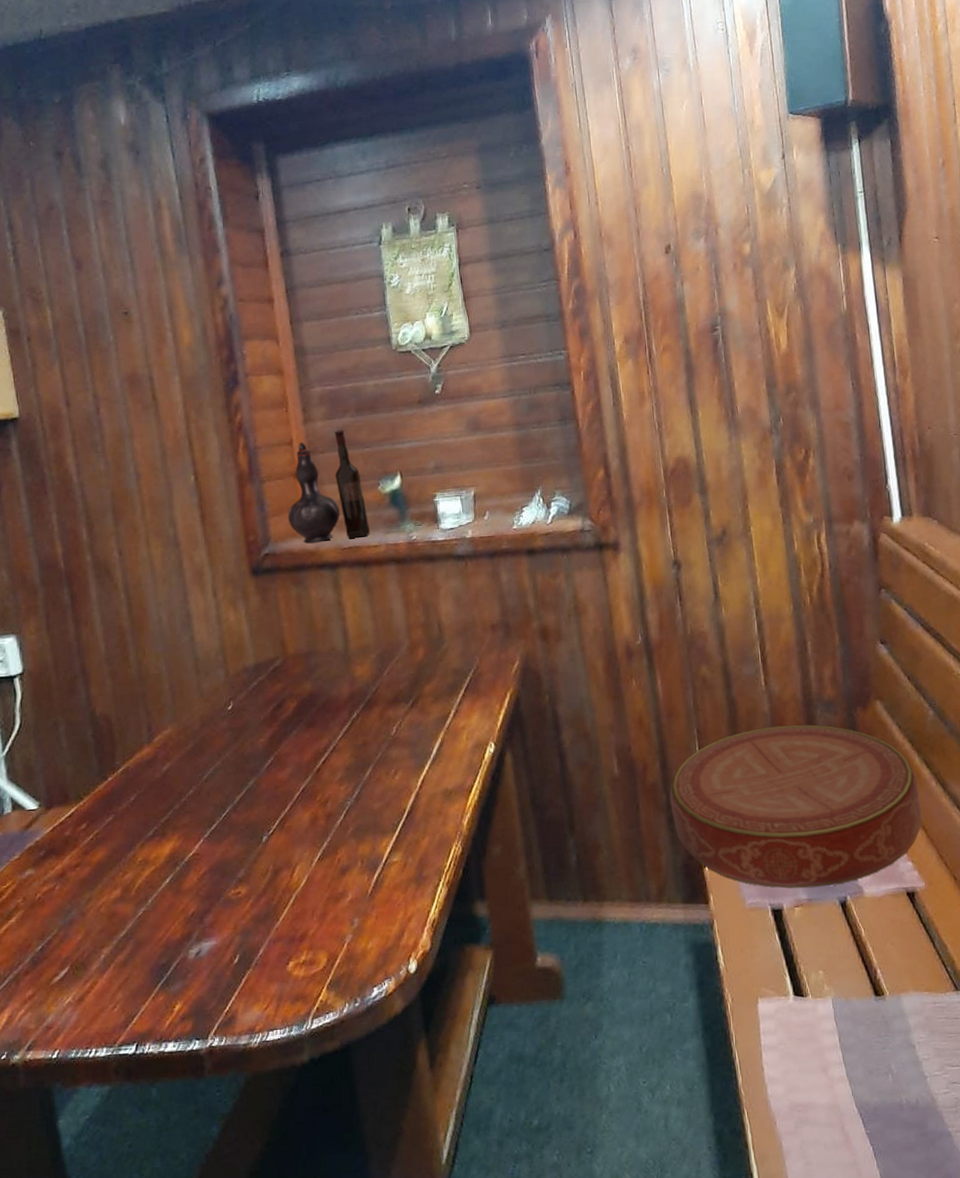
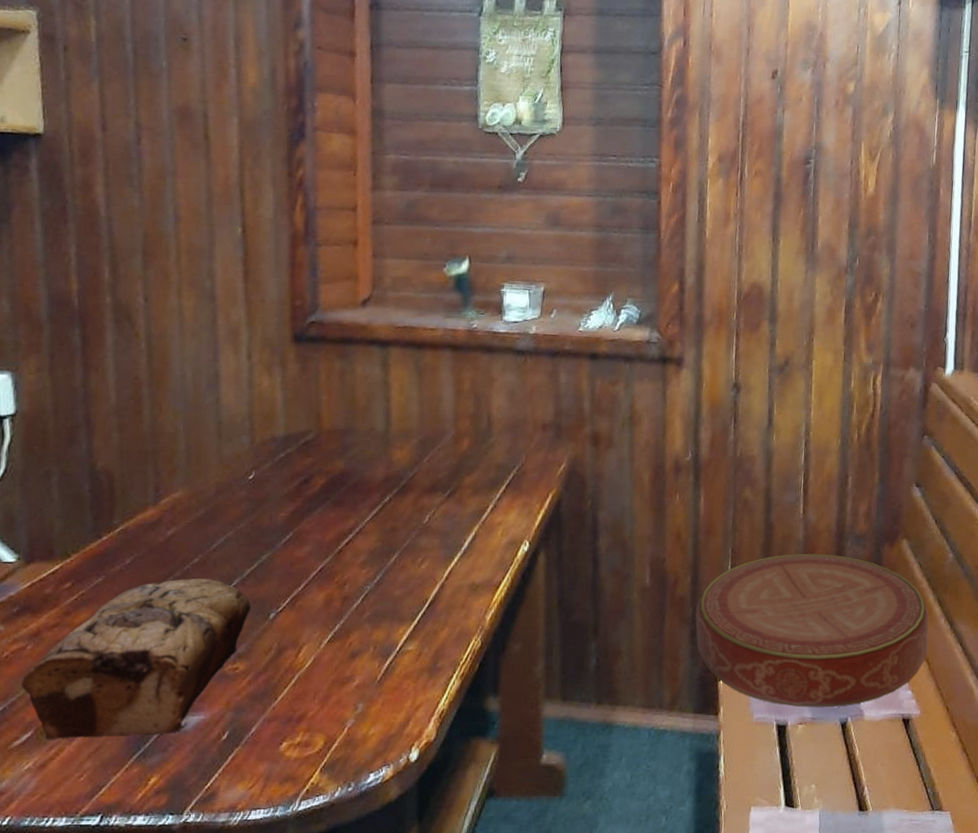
bread loaf: none [54,808,245,974] -> present [21,578,251,739]
decorative vase: present [287,442,341,544] -> none [341,210,400,318]
wine bottle: present [334,430,371,539] -> none [398,203,430,319]

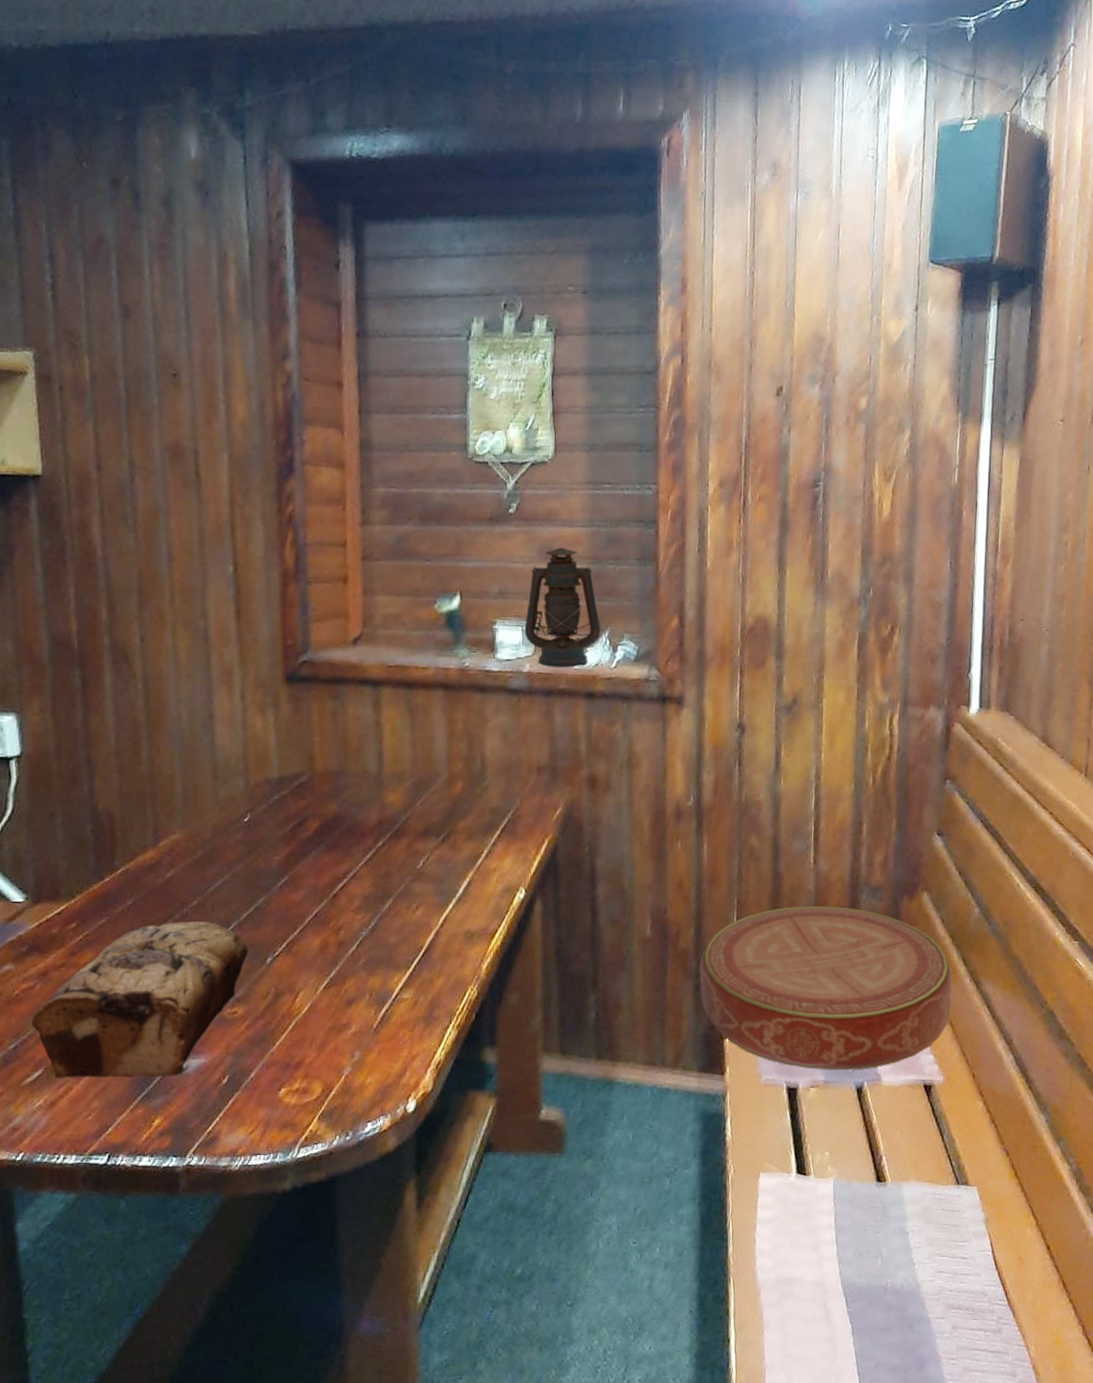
lantern: none [531,216,605,330] -> present [524,548,600,668]

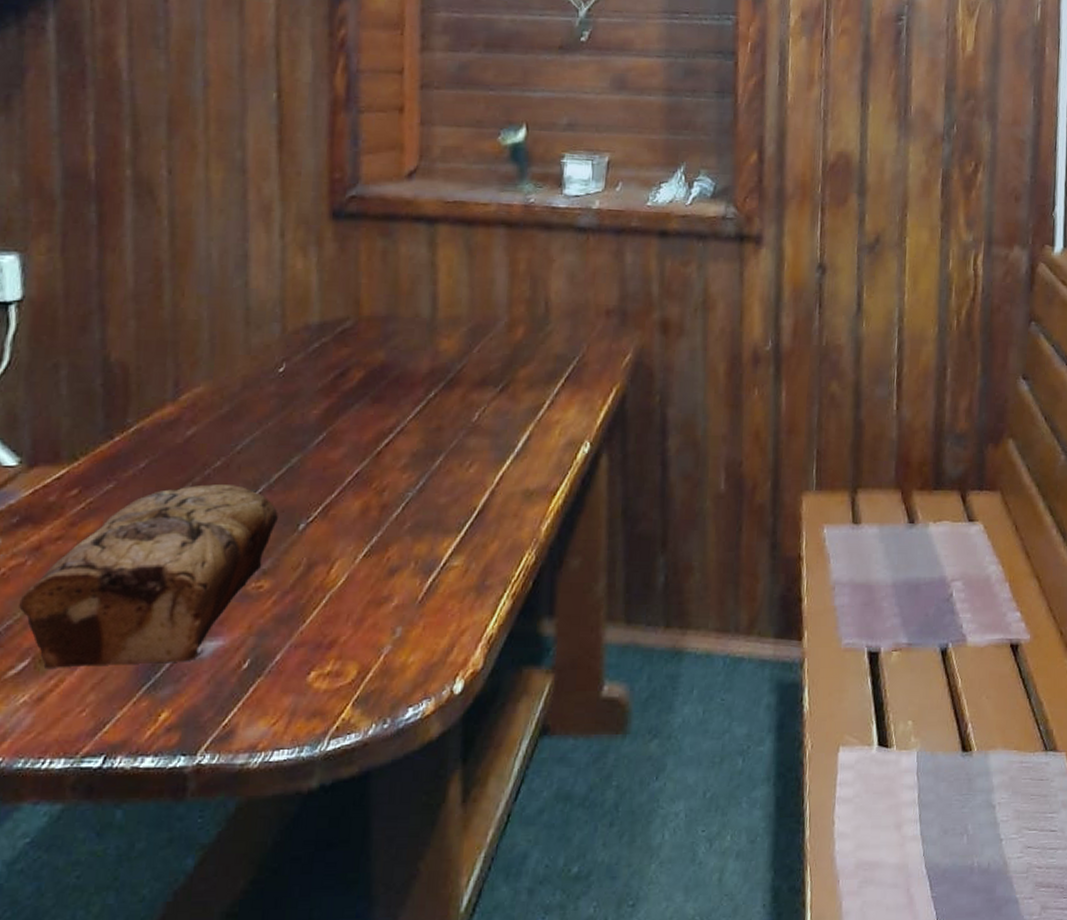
lantern: present [524,548,600,668] -> none [594,78,676,205]
cushion: present [699,905,953,1071] -> none [776,455,1040,632]

